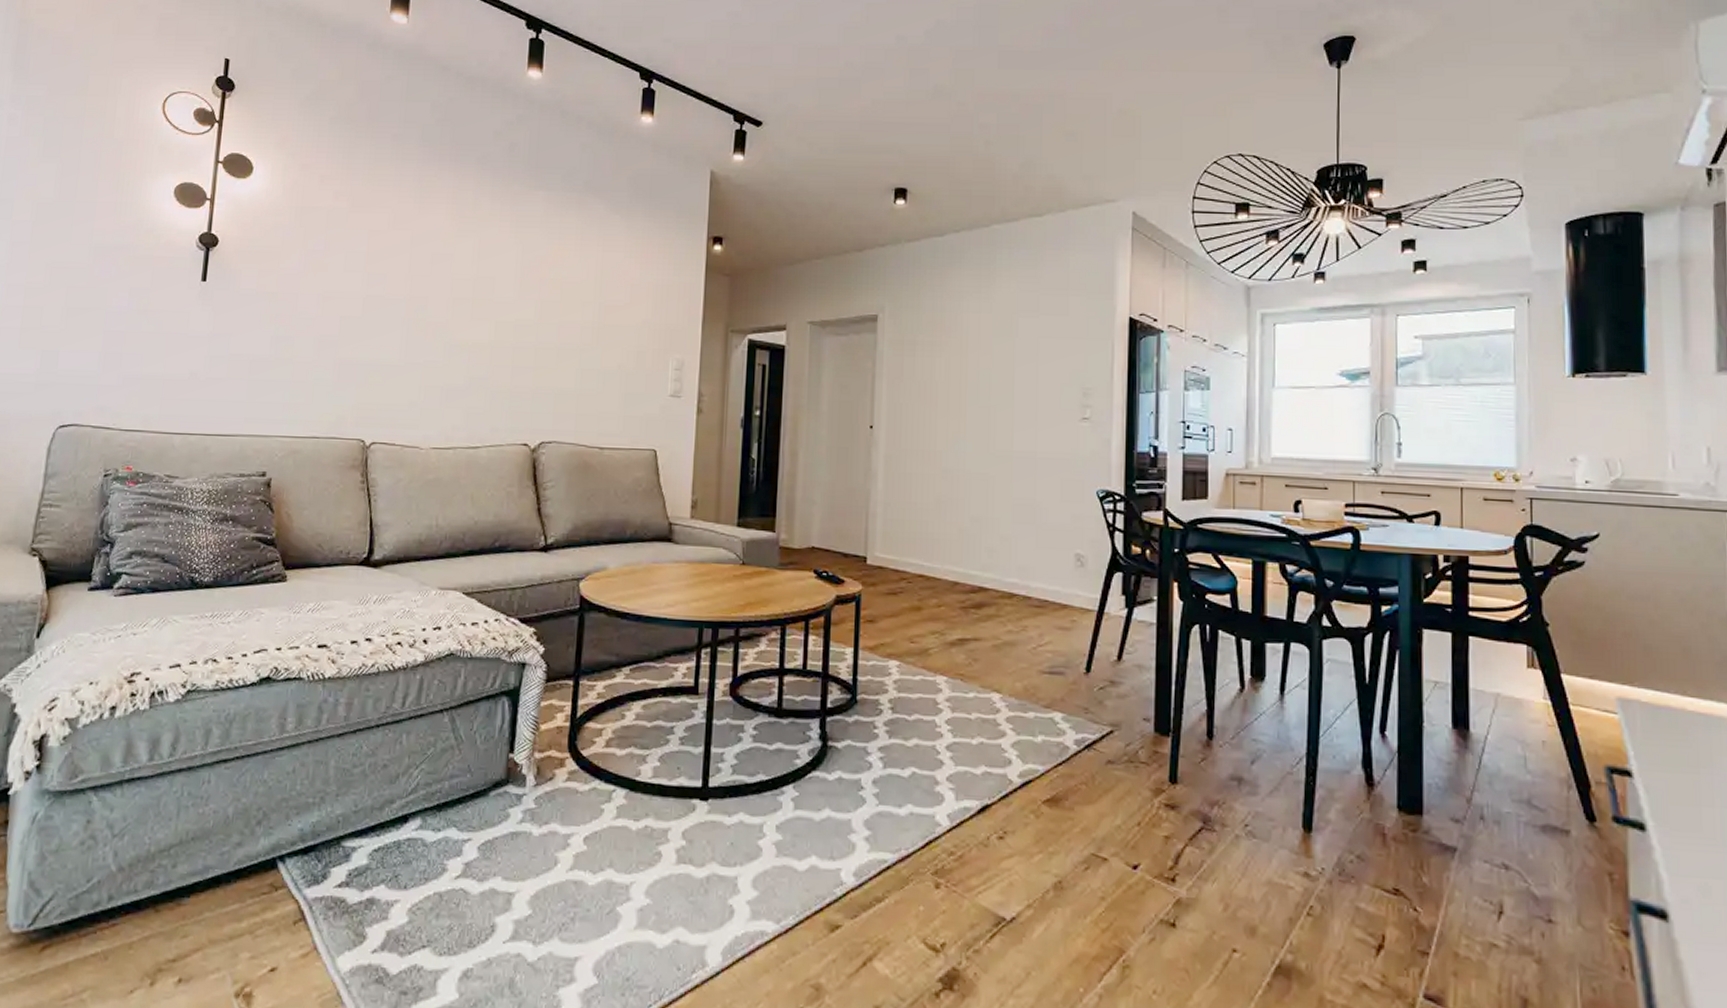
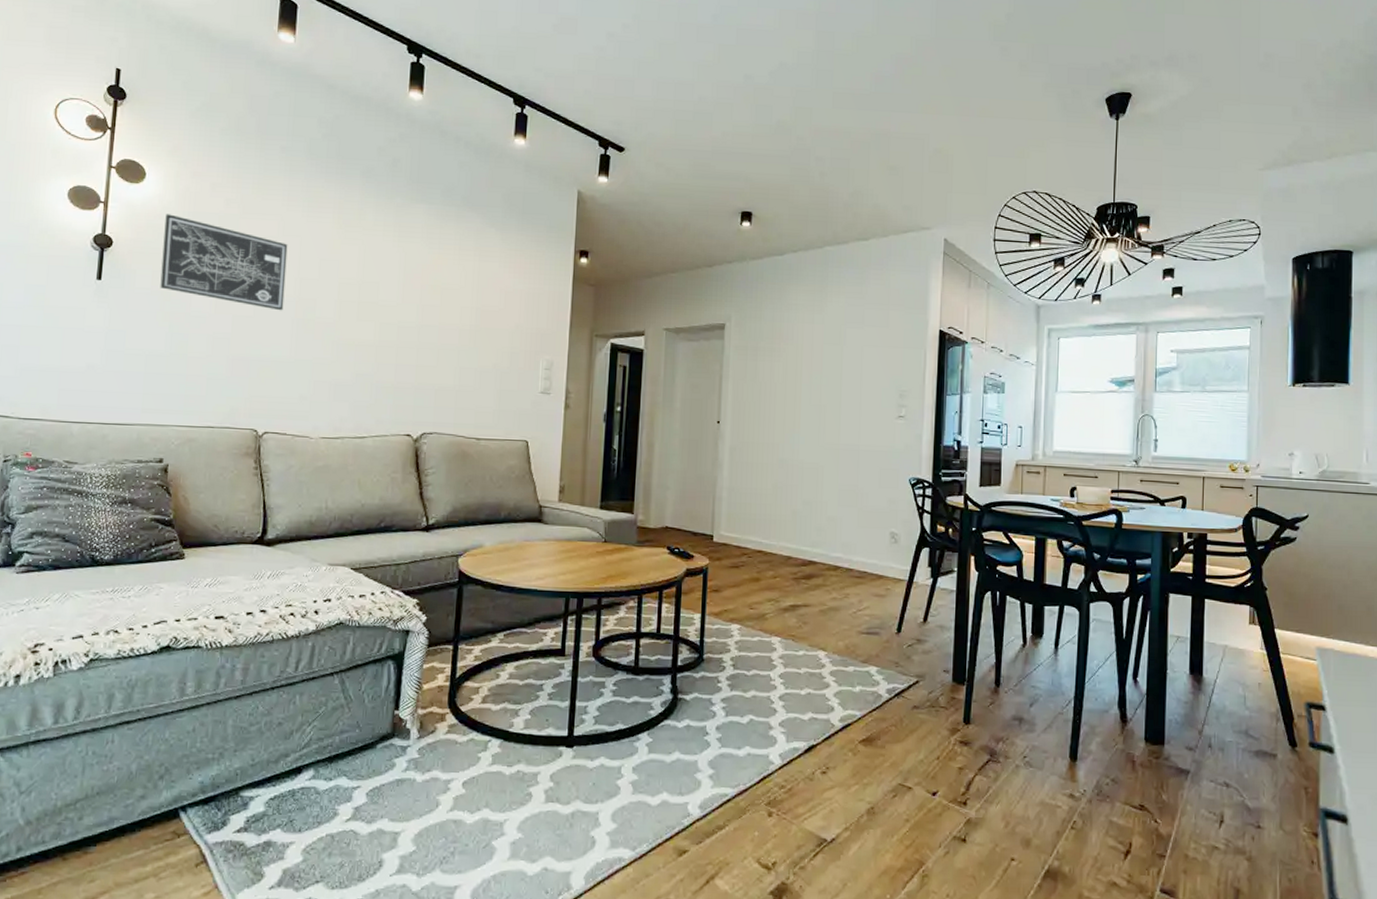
wall art: none [266,210,399,311] -> present [160,214,288,311]

